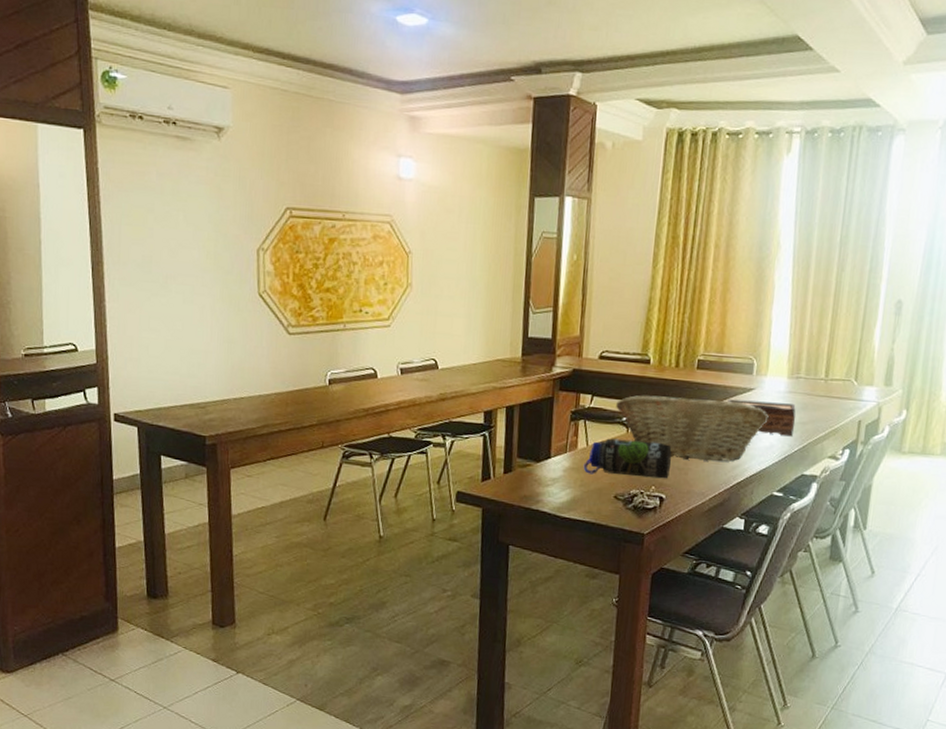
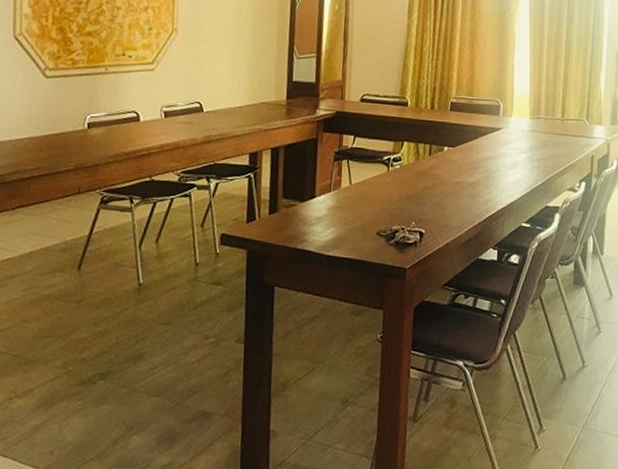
water bottle: present [583,438,672,479] -> none [347,177,430,214]
fruit basket: present [616,395,769,462] -> none [377,135,515,196]
tissue box: present [727,399,796,437] -> none [478,138,539,172]

